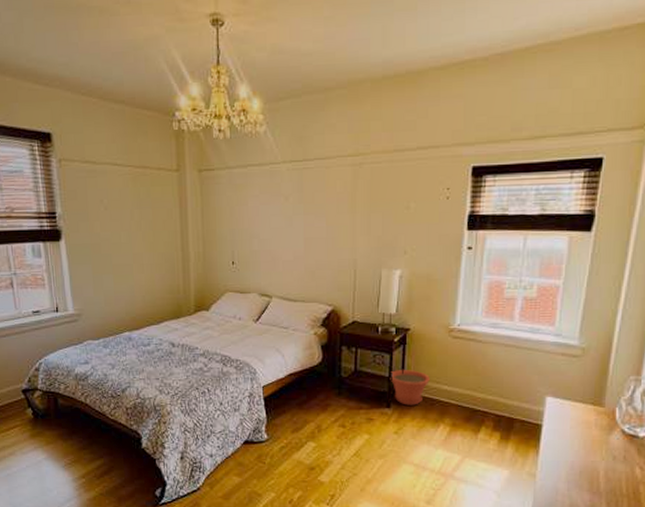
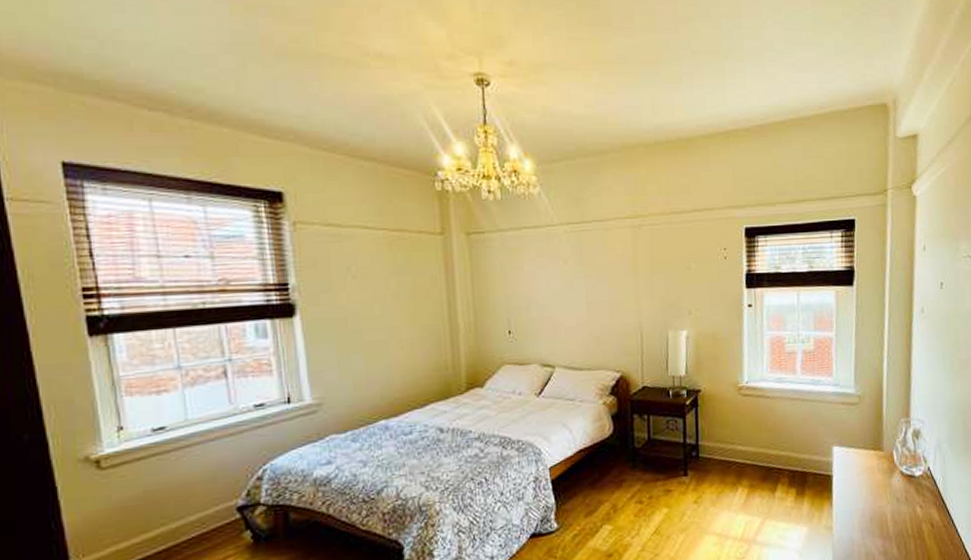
plant pot: present [390,370,430,405] -> none [685,432,724,471]

